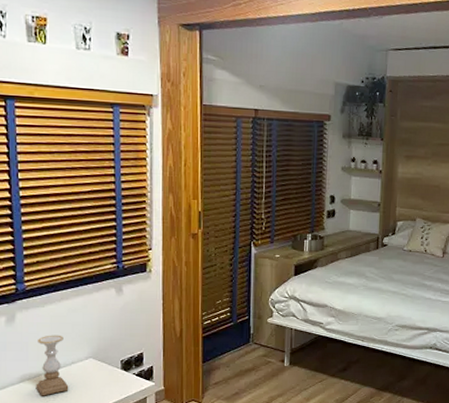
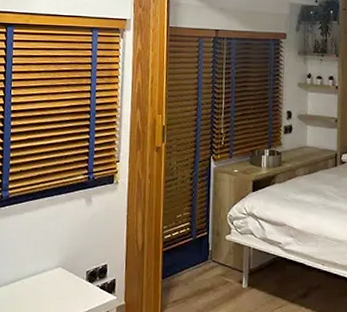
candle holder: present [36,335,69,396] -> none [10,241,39,303]

